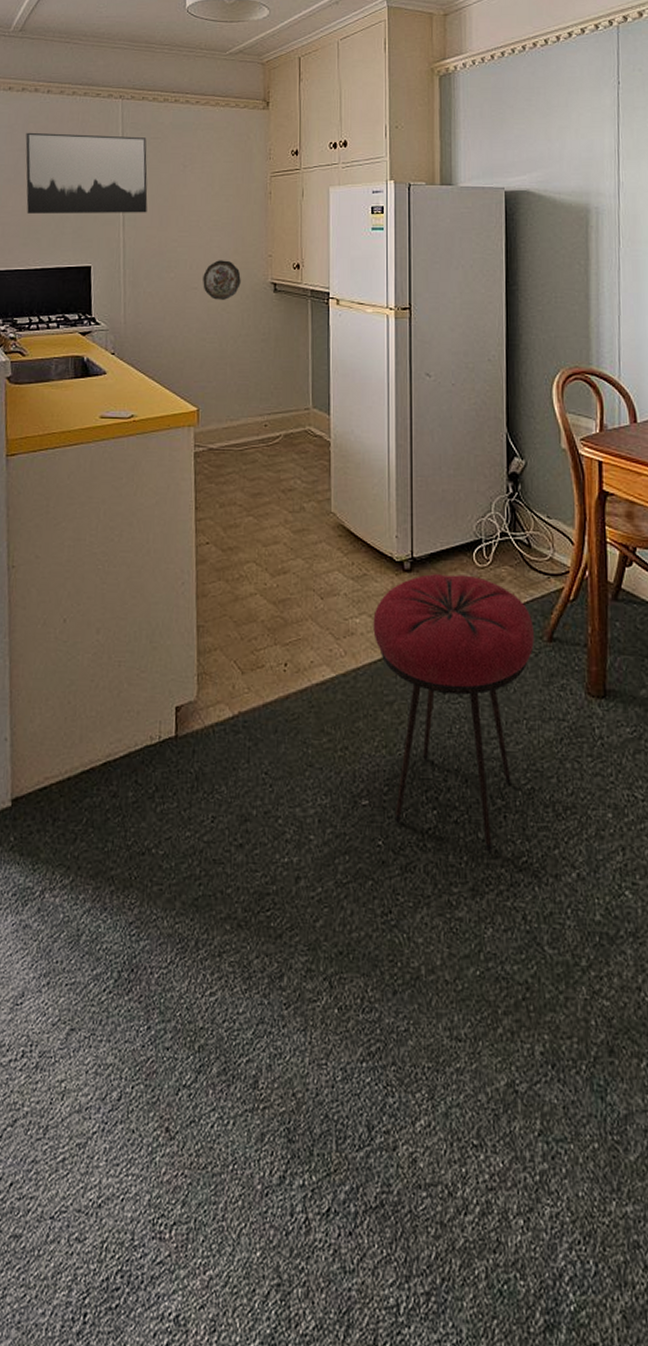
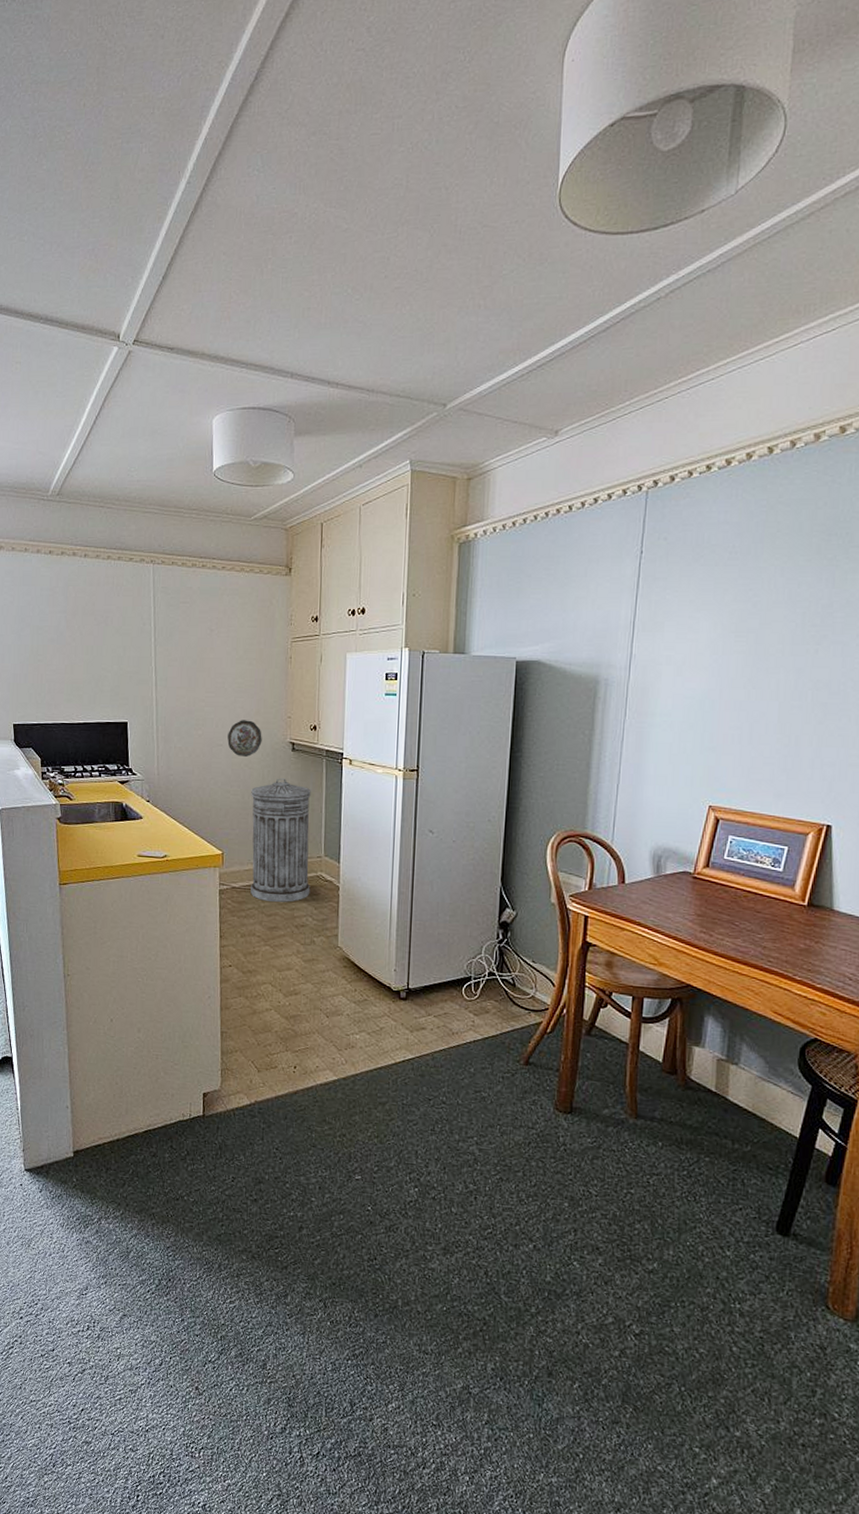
wall art: present [25,132,148,214] -> none [66,595,178,674]
trash can: none [229,322,298,463] -> present [250,778,311,902]
stool: present [373,574,534,852] -> none [371,1003,512,1223]

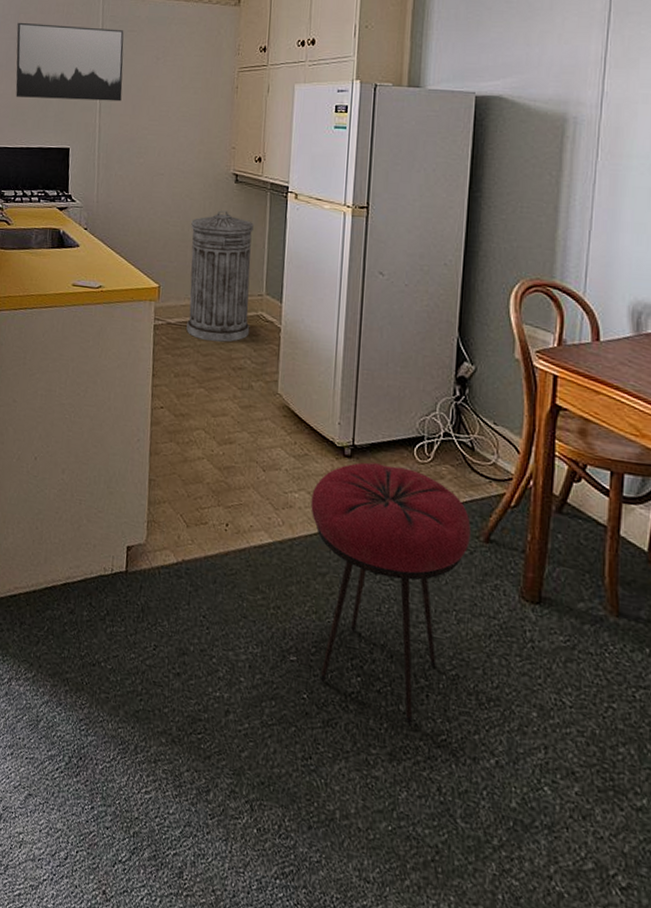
wall art: none [66,595,178,674] -> present [15,22,124,102]
decorative plate: present [227,720,262,757] -> none [169,149,205,187]
stool: none [371,1003,512,1223] -> present [311,462,471,725]

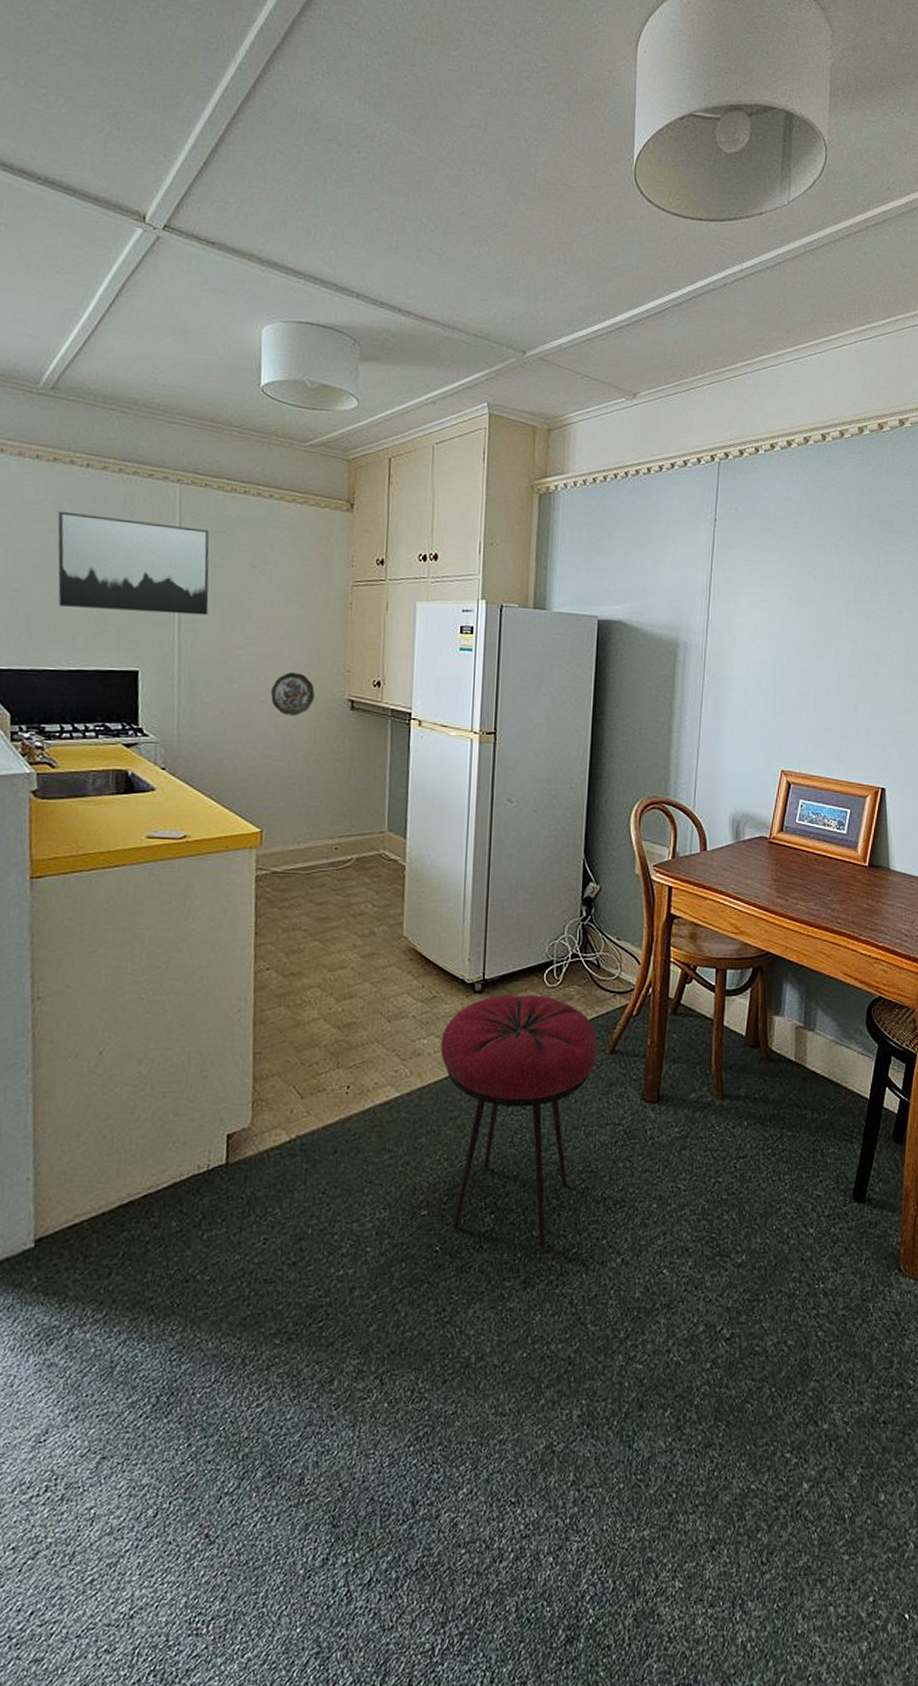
decorative plate: none [169,149,205,187] -> present [271,672,315,716]
trash can: present [186,210,254,342] -> none [296,741,373,887]

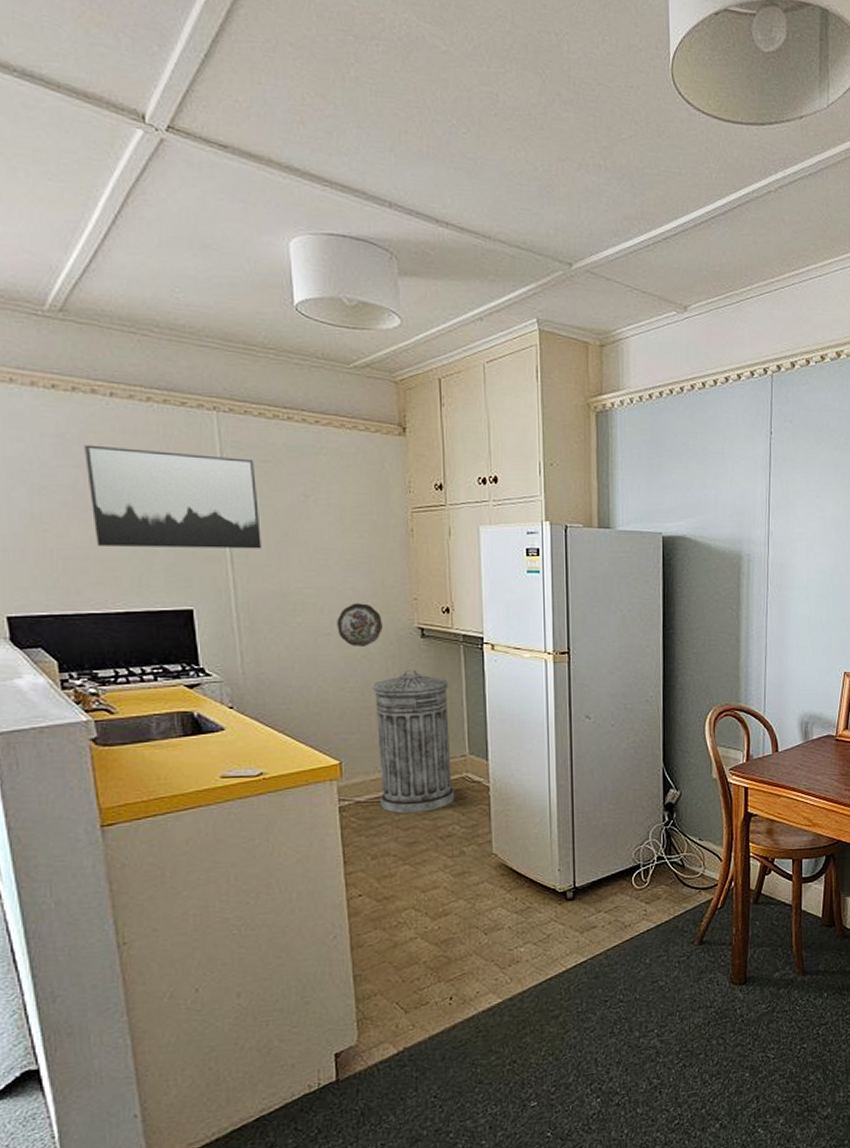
trash can: none [296,741,373,887] -> present [373,669,455,813]
stool: present [440,995,597,1248] -> none [538,897,686,1123]

